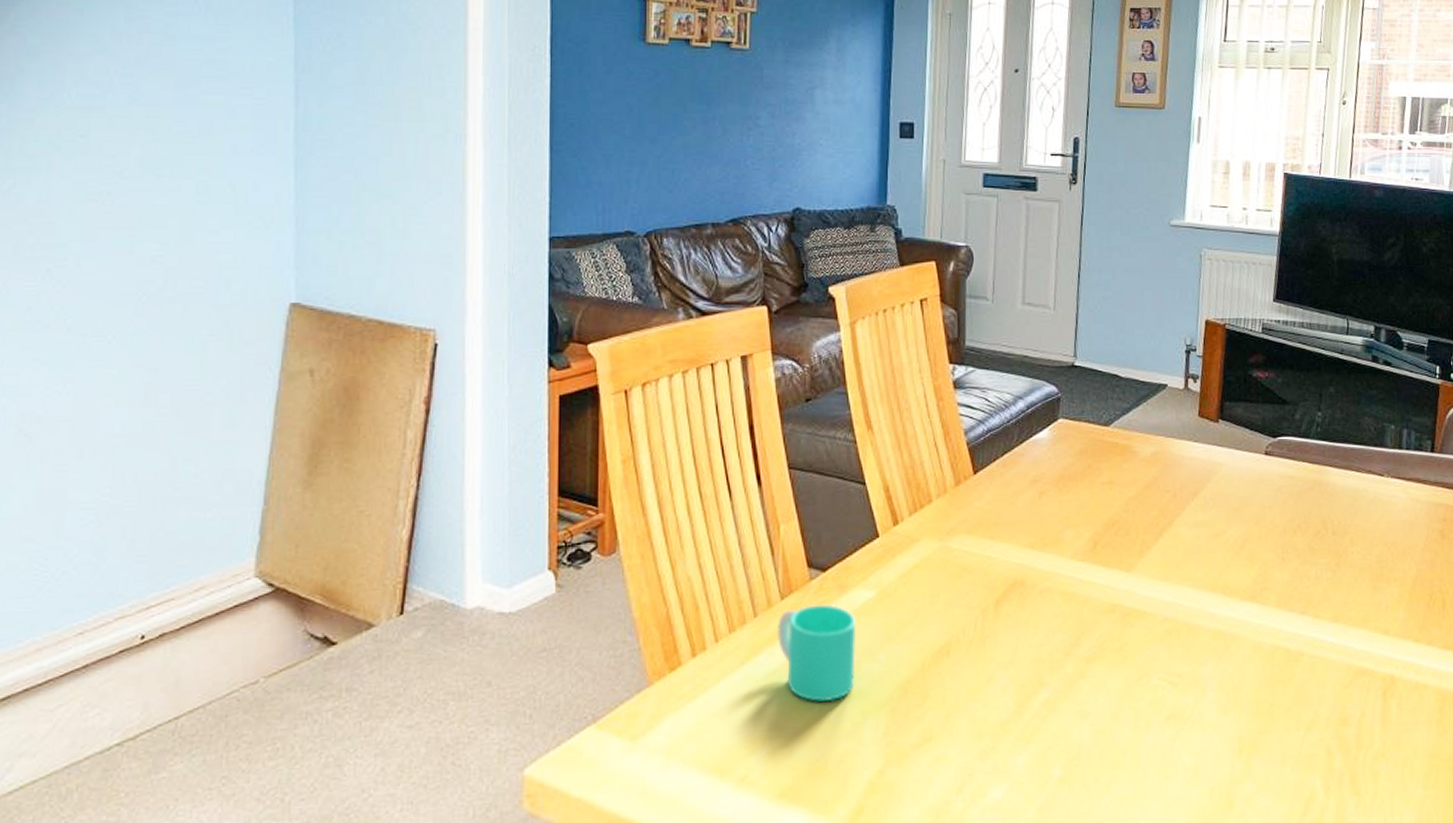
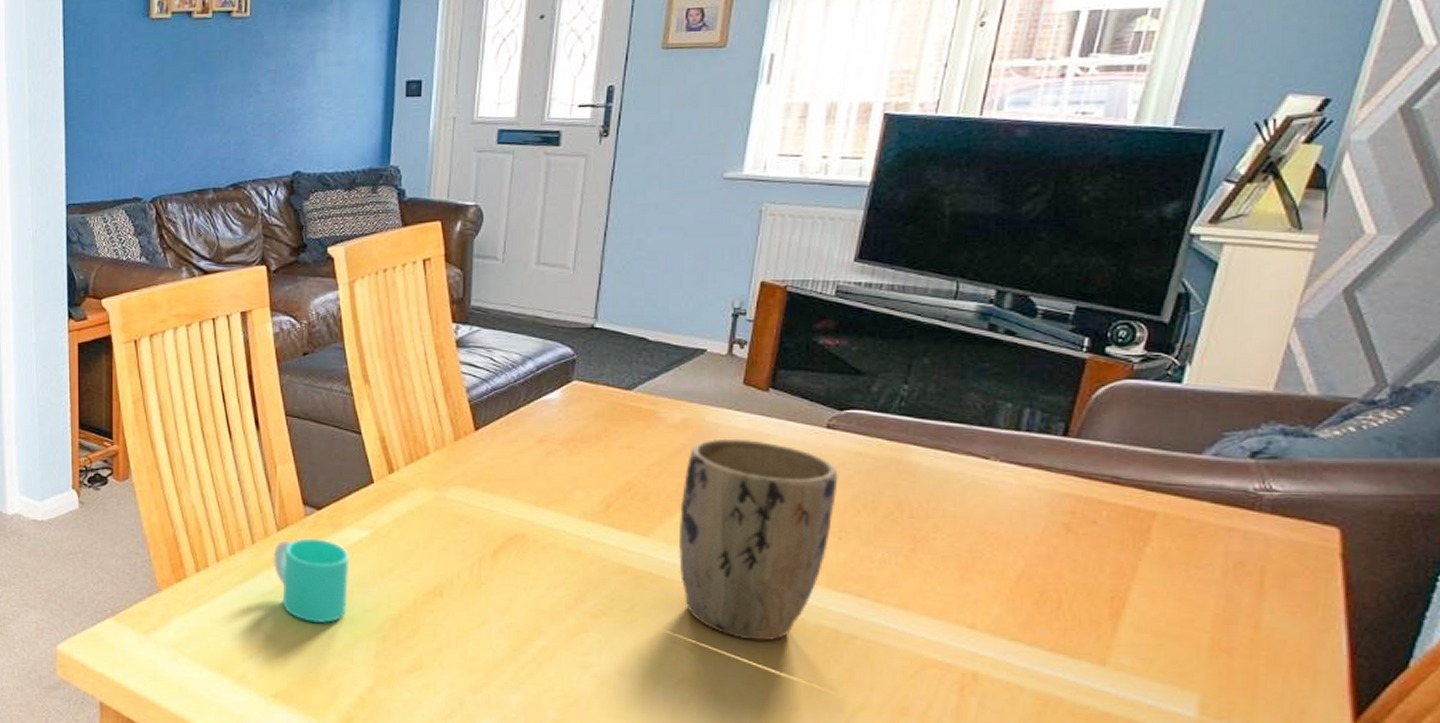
plant pot: none [1156,468,1278,668] -> present [679,438,838,641]

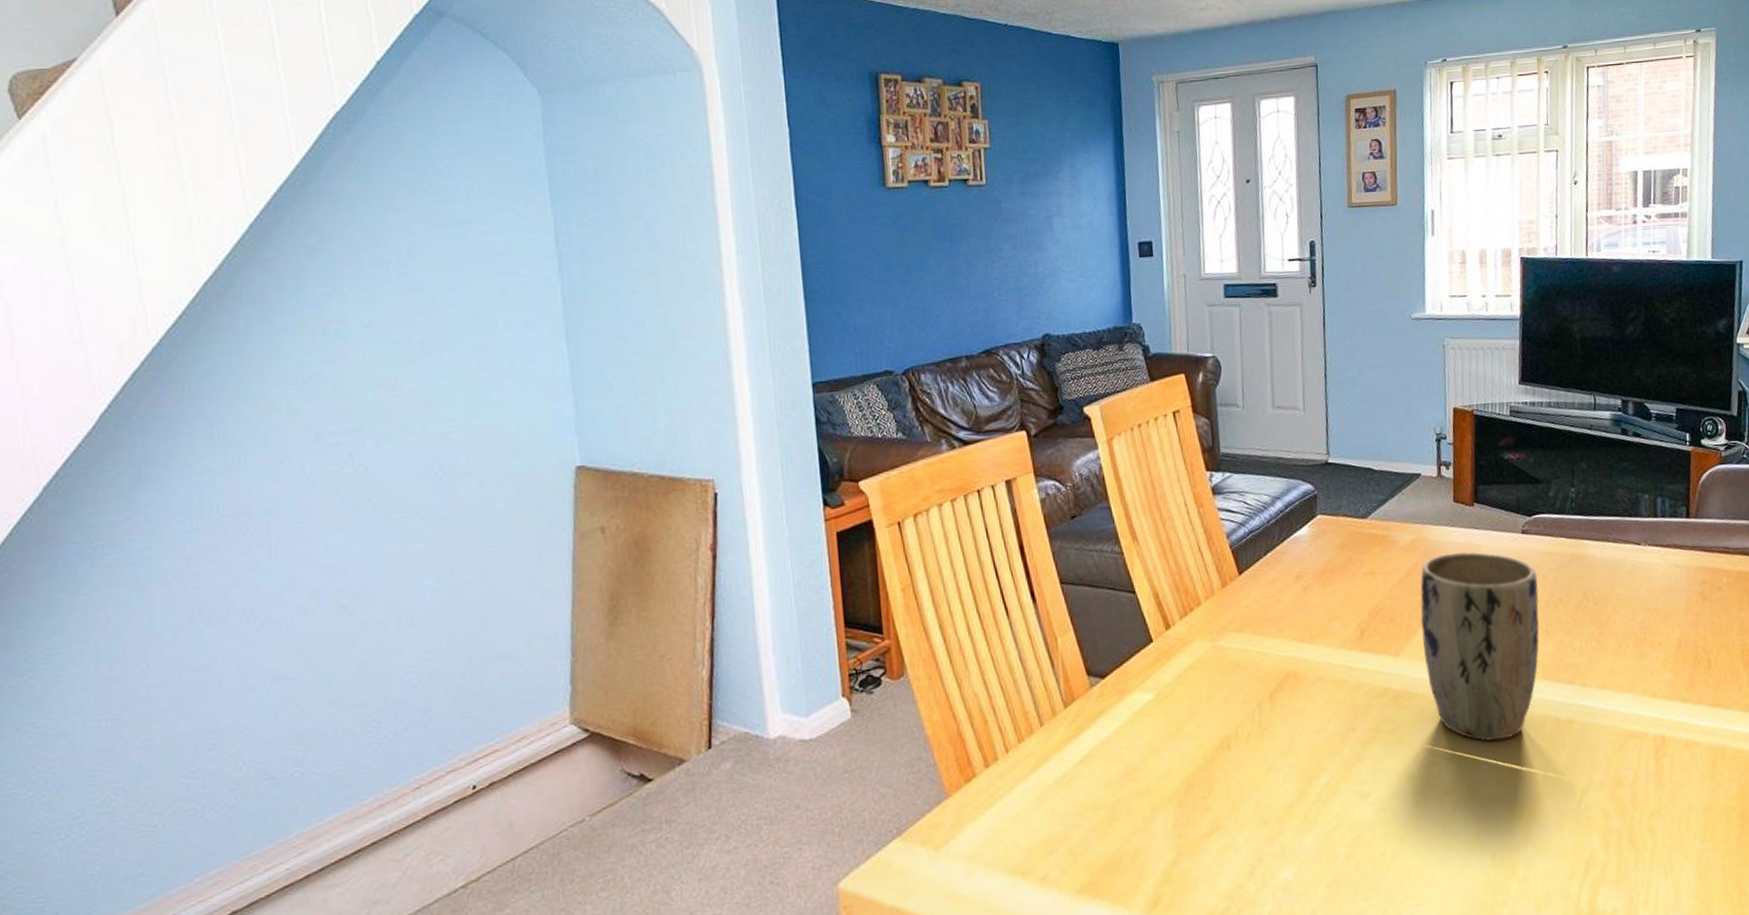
cup: present [273,538,350,624] -> none [1063,709,1142,801]

